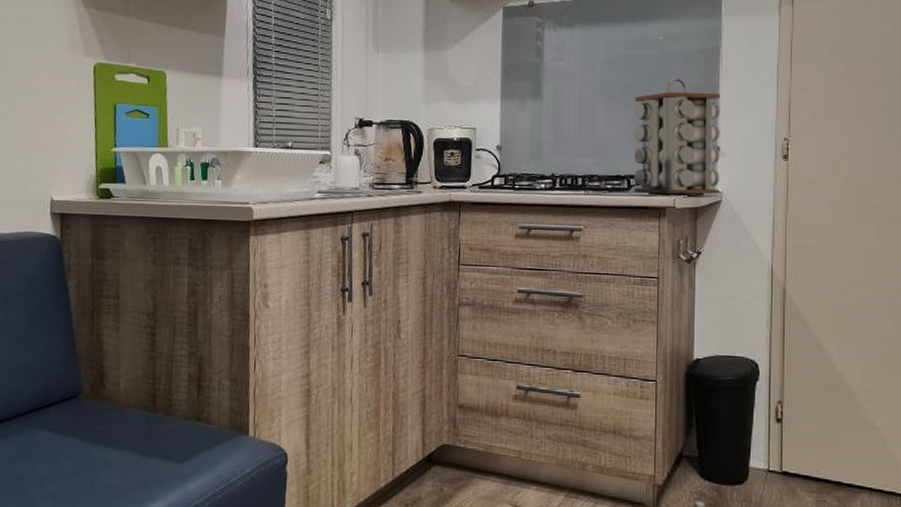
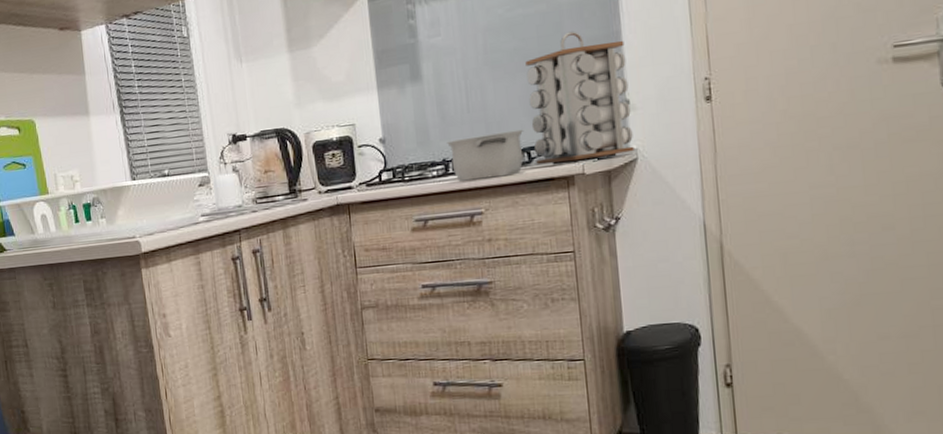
cooking pot: none [557,157,627,199] -> present [447,129,524,181]

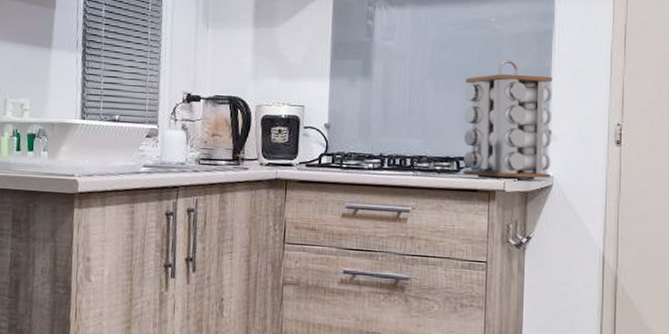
cooking pot: present [447,129,524,181] -> none [386,137,457,180]

